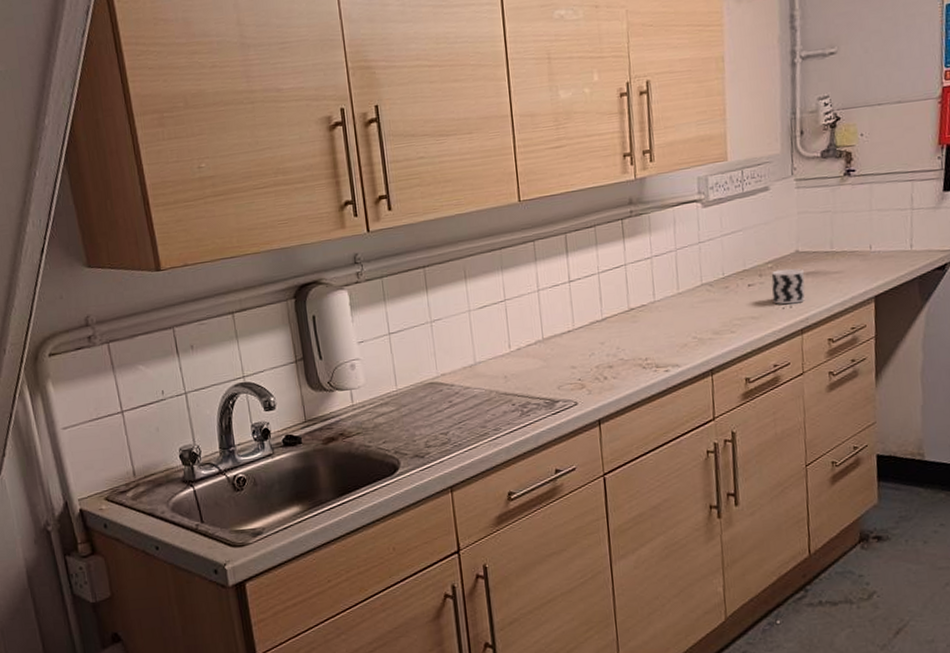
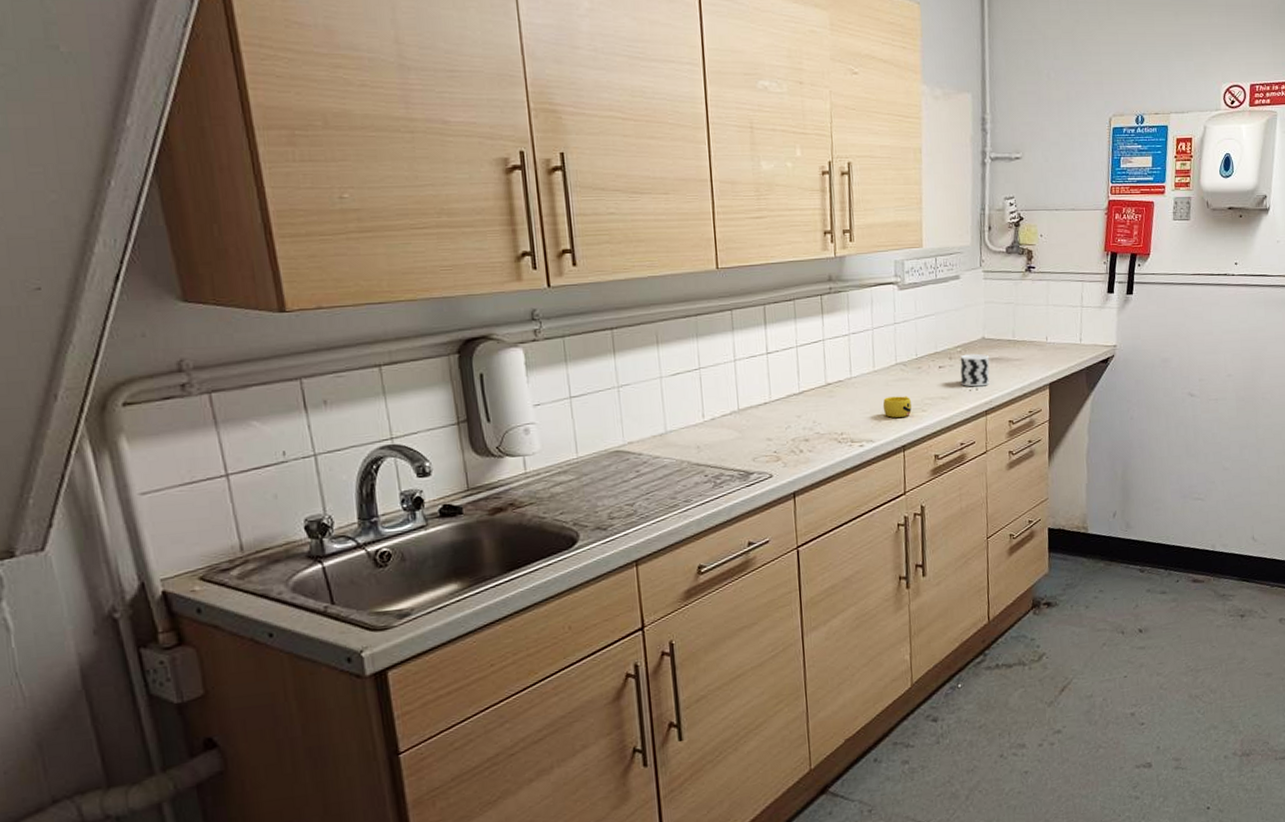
cup: none [688,317,719,341] -> present [882,395,912,418]

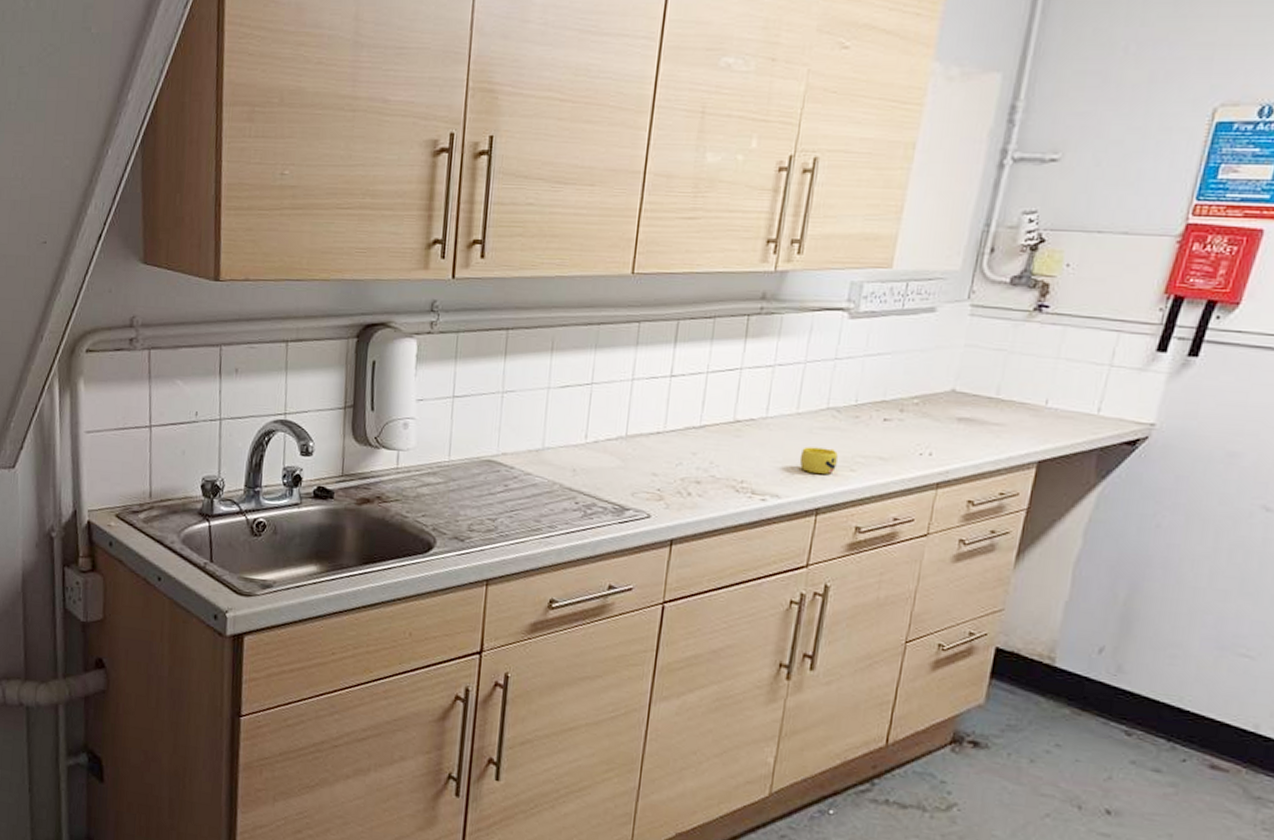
cup: present [960,353,990,387] -> none [909,408,957,452]

